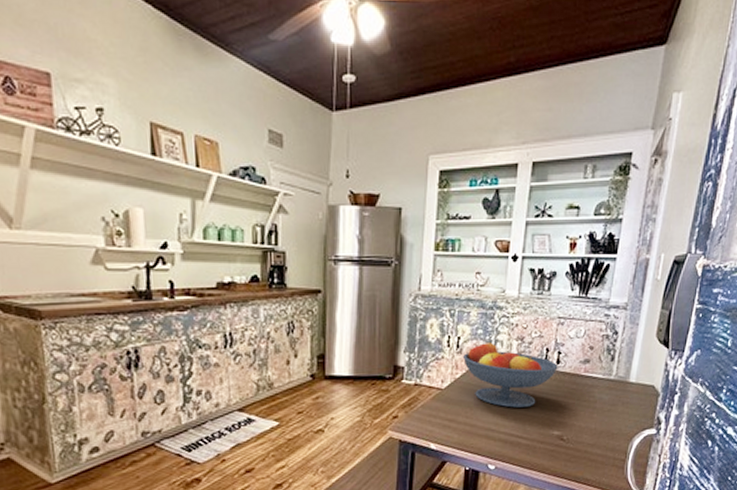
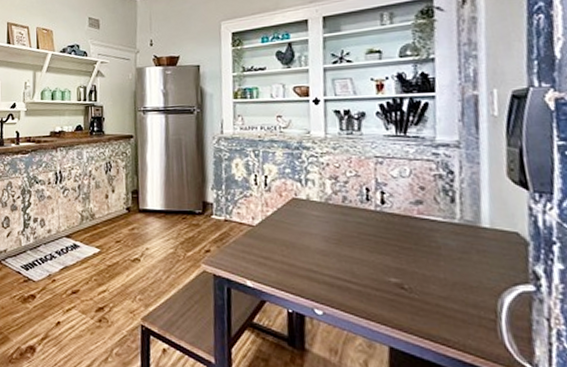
fruit bowl: present [463,342,558,408] -> none [272,180,384,249]

